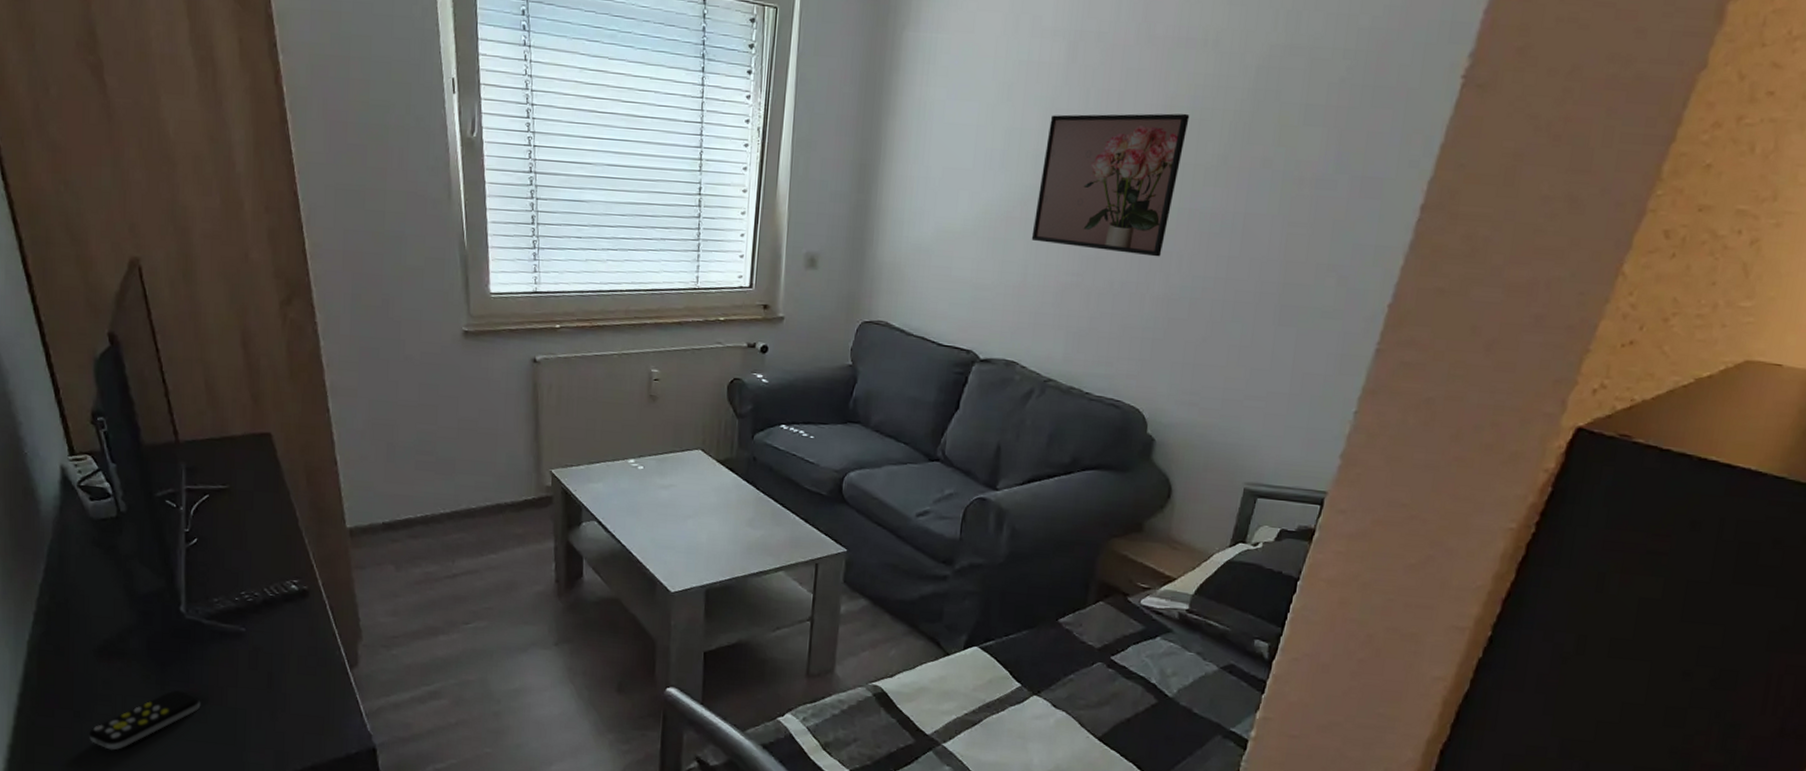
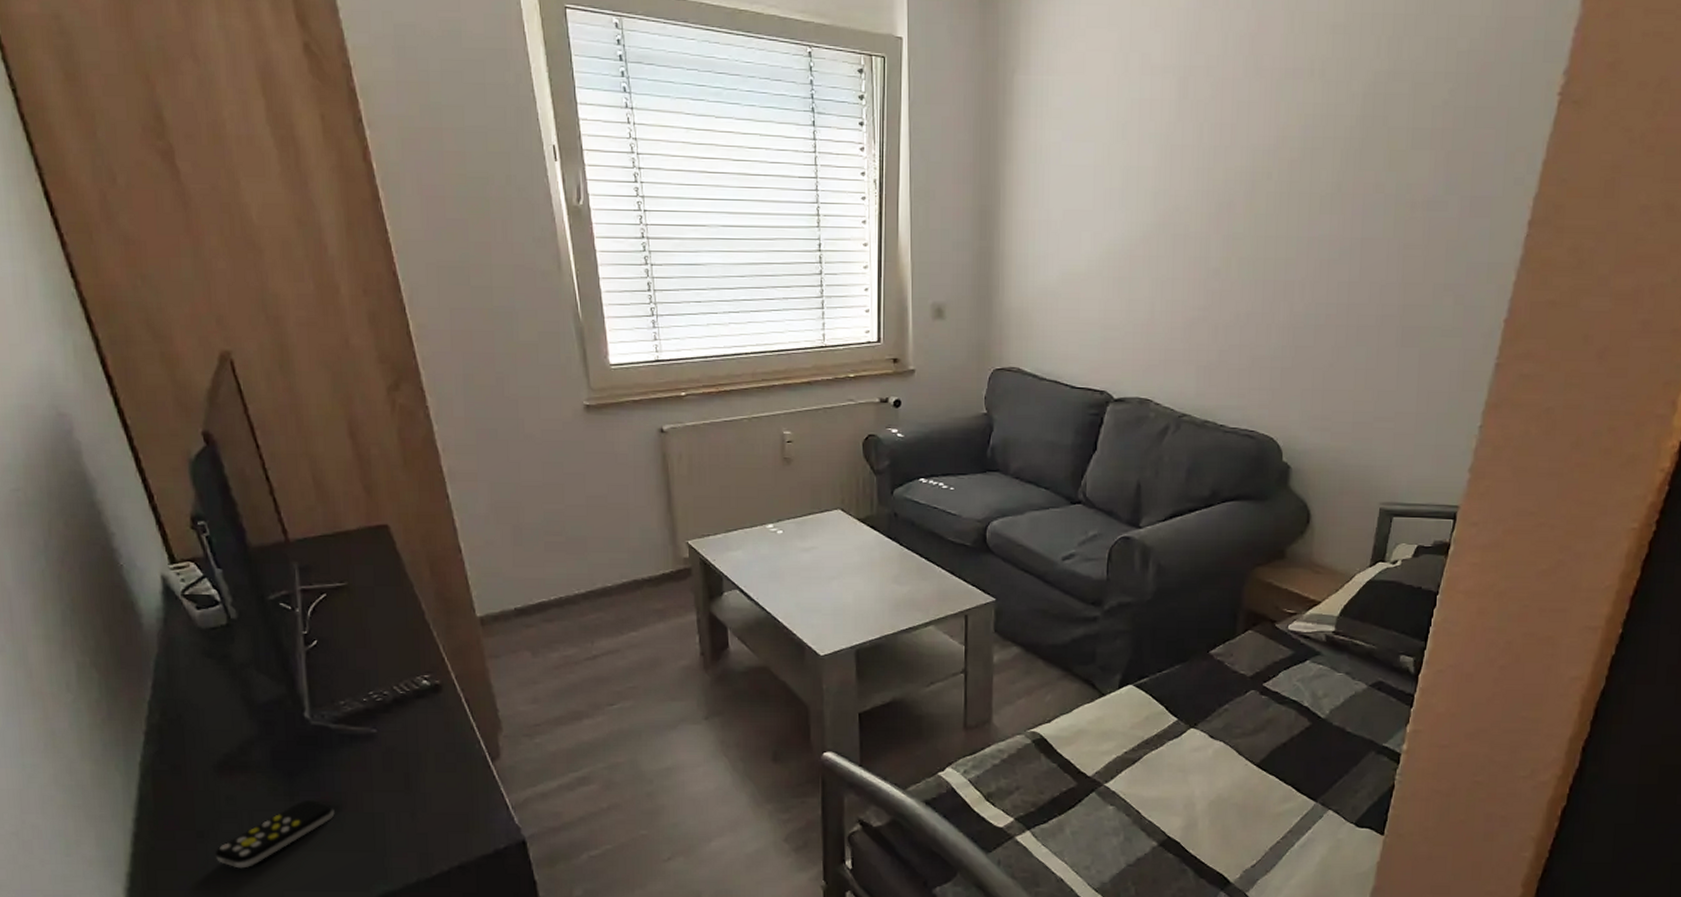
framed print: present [1031,113,1190,257] -> none [1156,143,1302,287]

